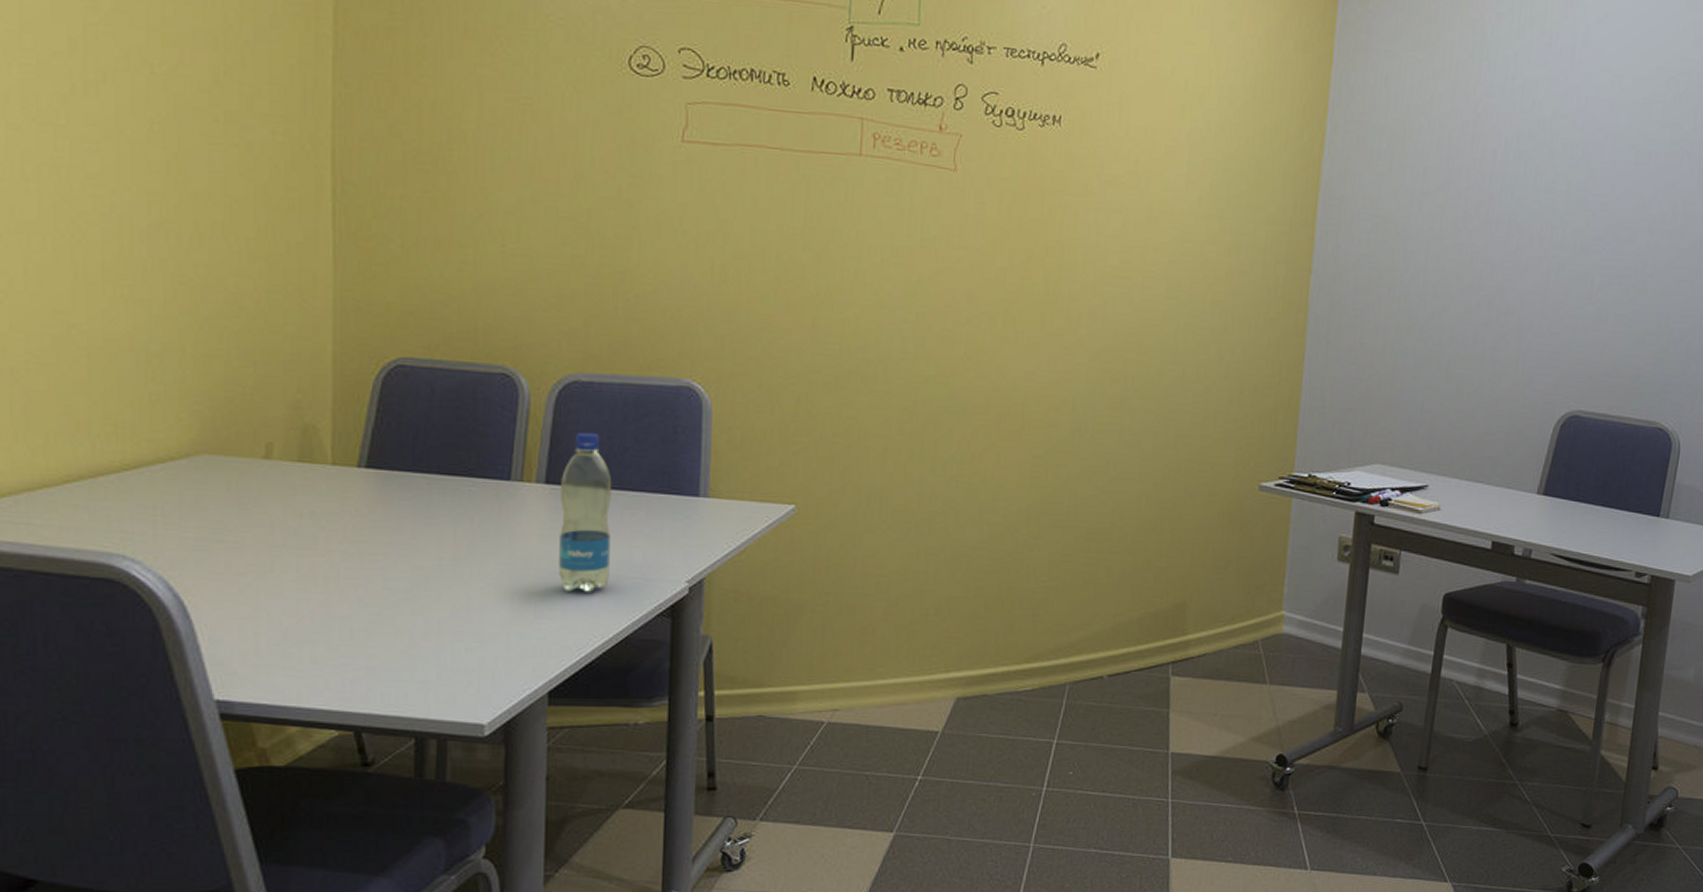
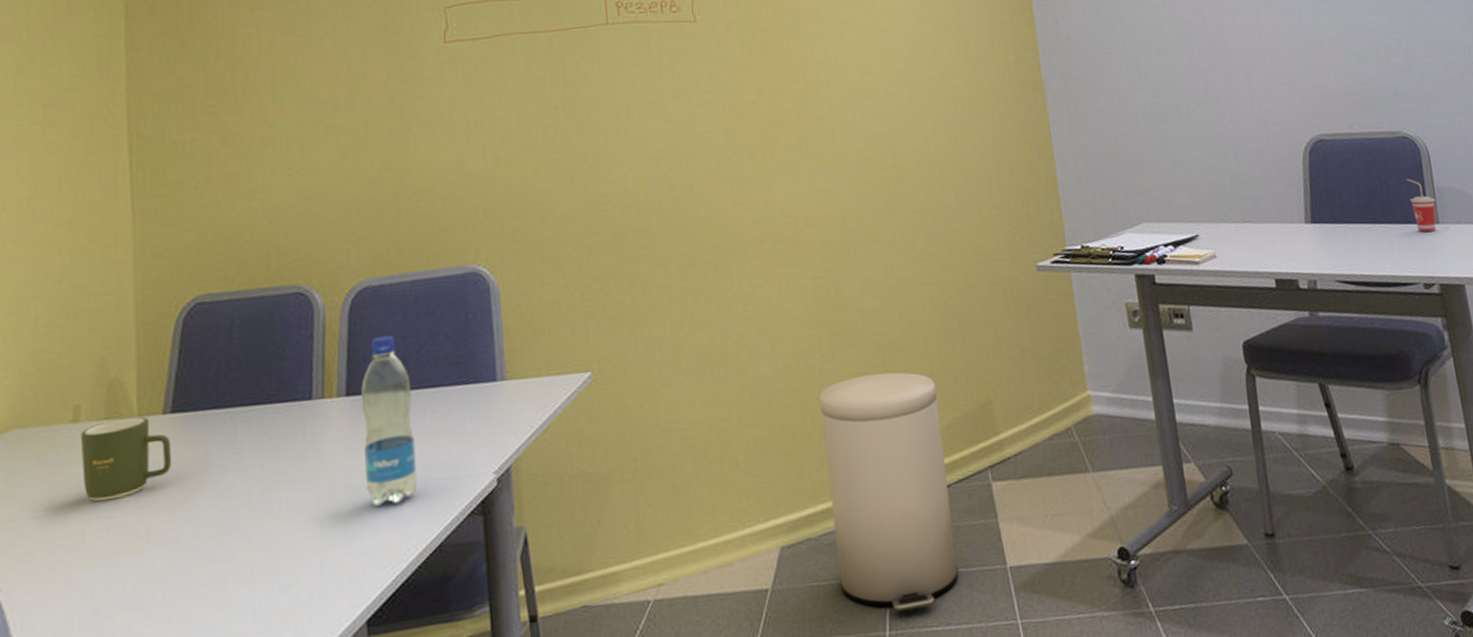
mug: none [271,463,365,539] -> present [80,416,172,502]
pedal bin: none [1007,557,1135,773] -> present [818,372,959,612]
beverage cup: none [1645,470,1672,525] -> present [1406,179,1437,232]

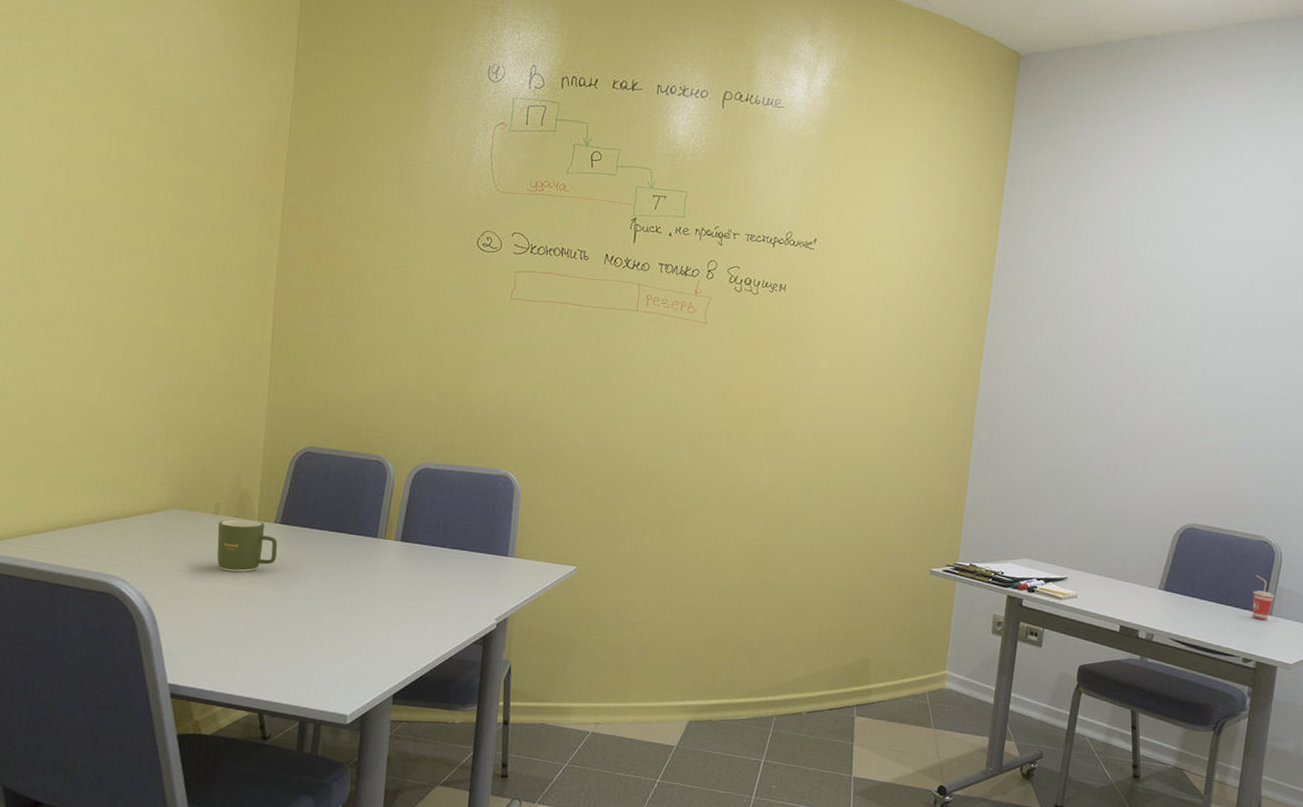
bottle: present [361,334,417,506] -> none [406,505,447,624]
pedal bin: present [818,372,959,612] -> none [726,617,830,788]

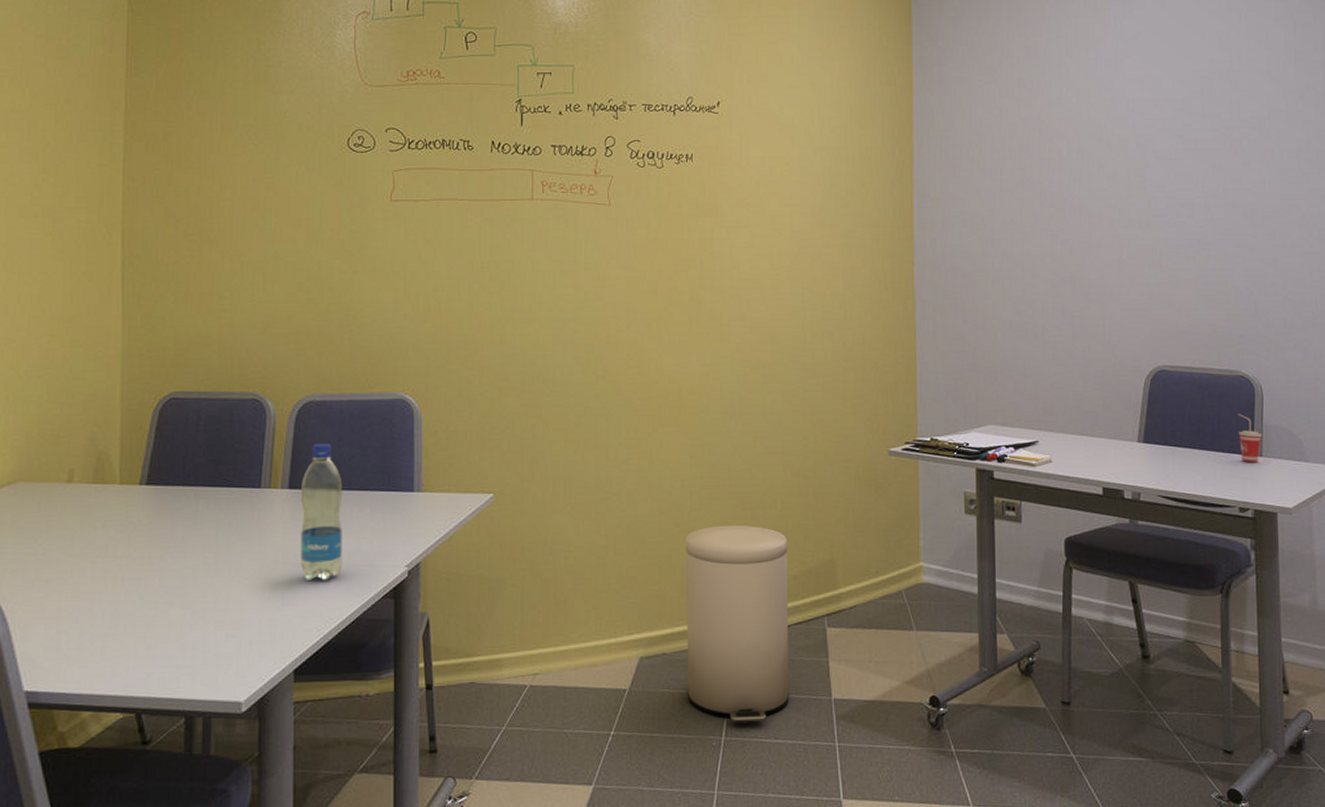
mug: present [217,519,278,572] -> none [72,484,145,548]
bottle: none [406,505,447,624] -> present [301,443,343,581]
pedal bin: none [726,617,830,788] -> present [685,525,790,722]

